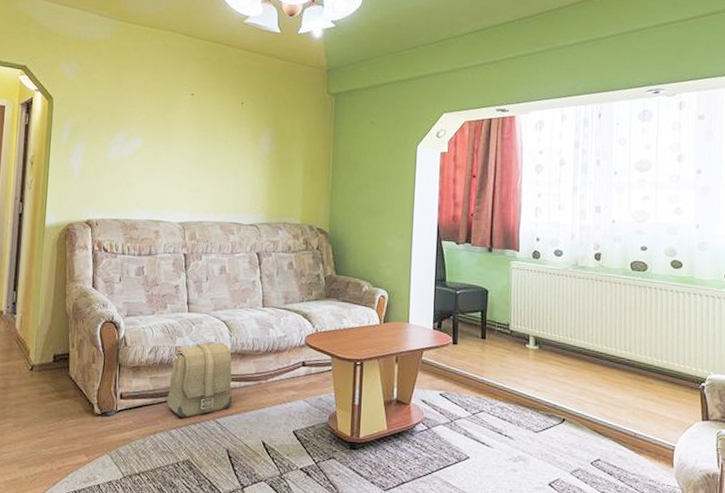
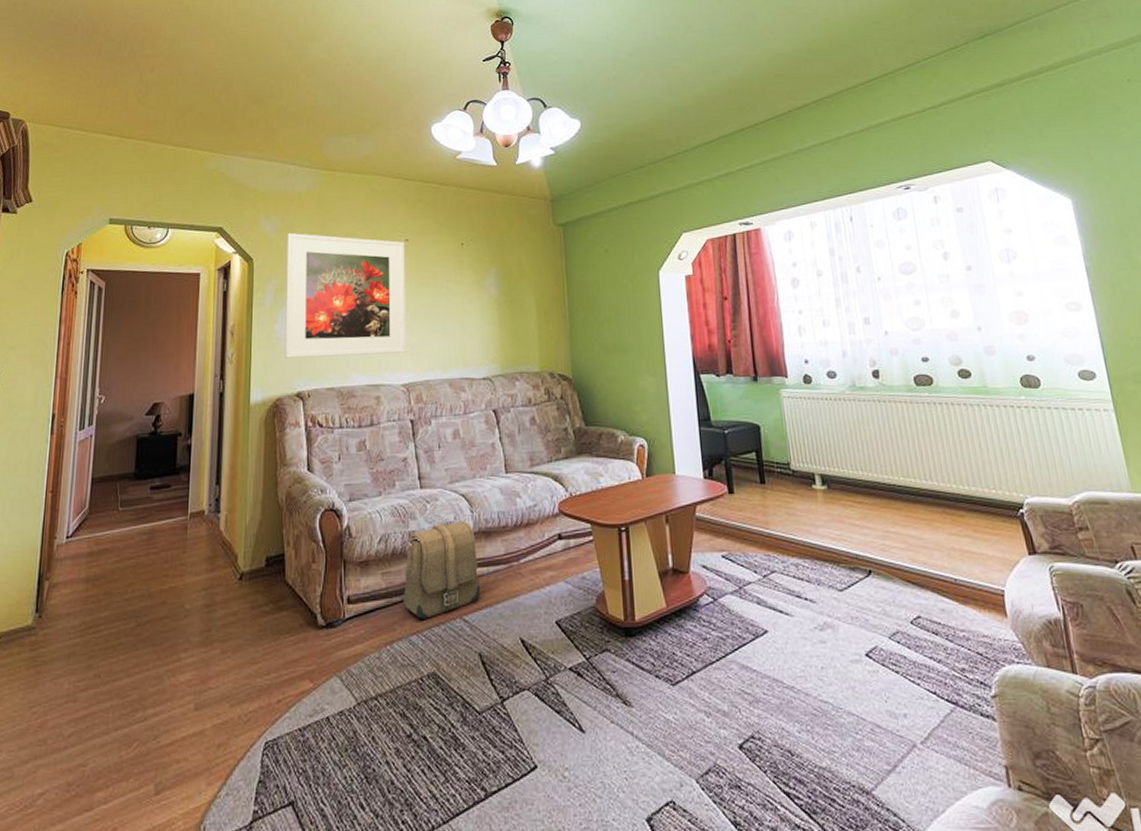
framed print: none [77,77,190,195] -> present [285,233,407,358]

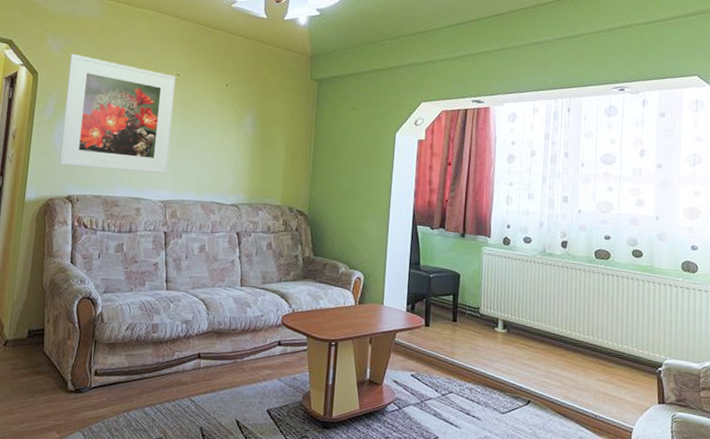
backpack: present [402,521,481,619] -> none [141,319,209,395]

